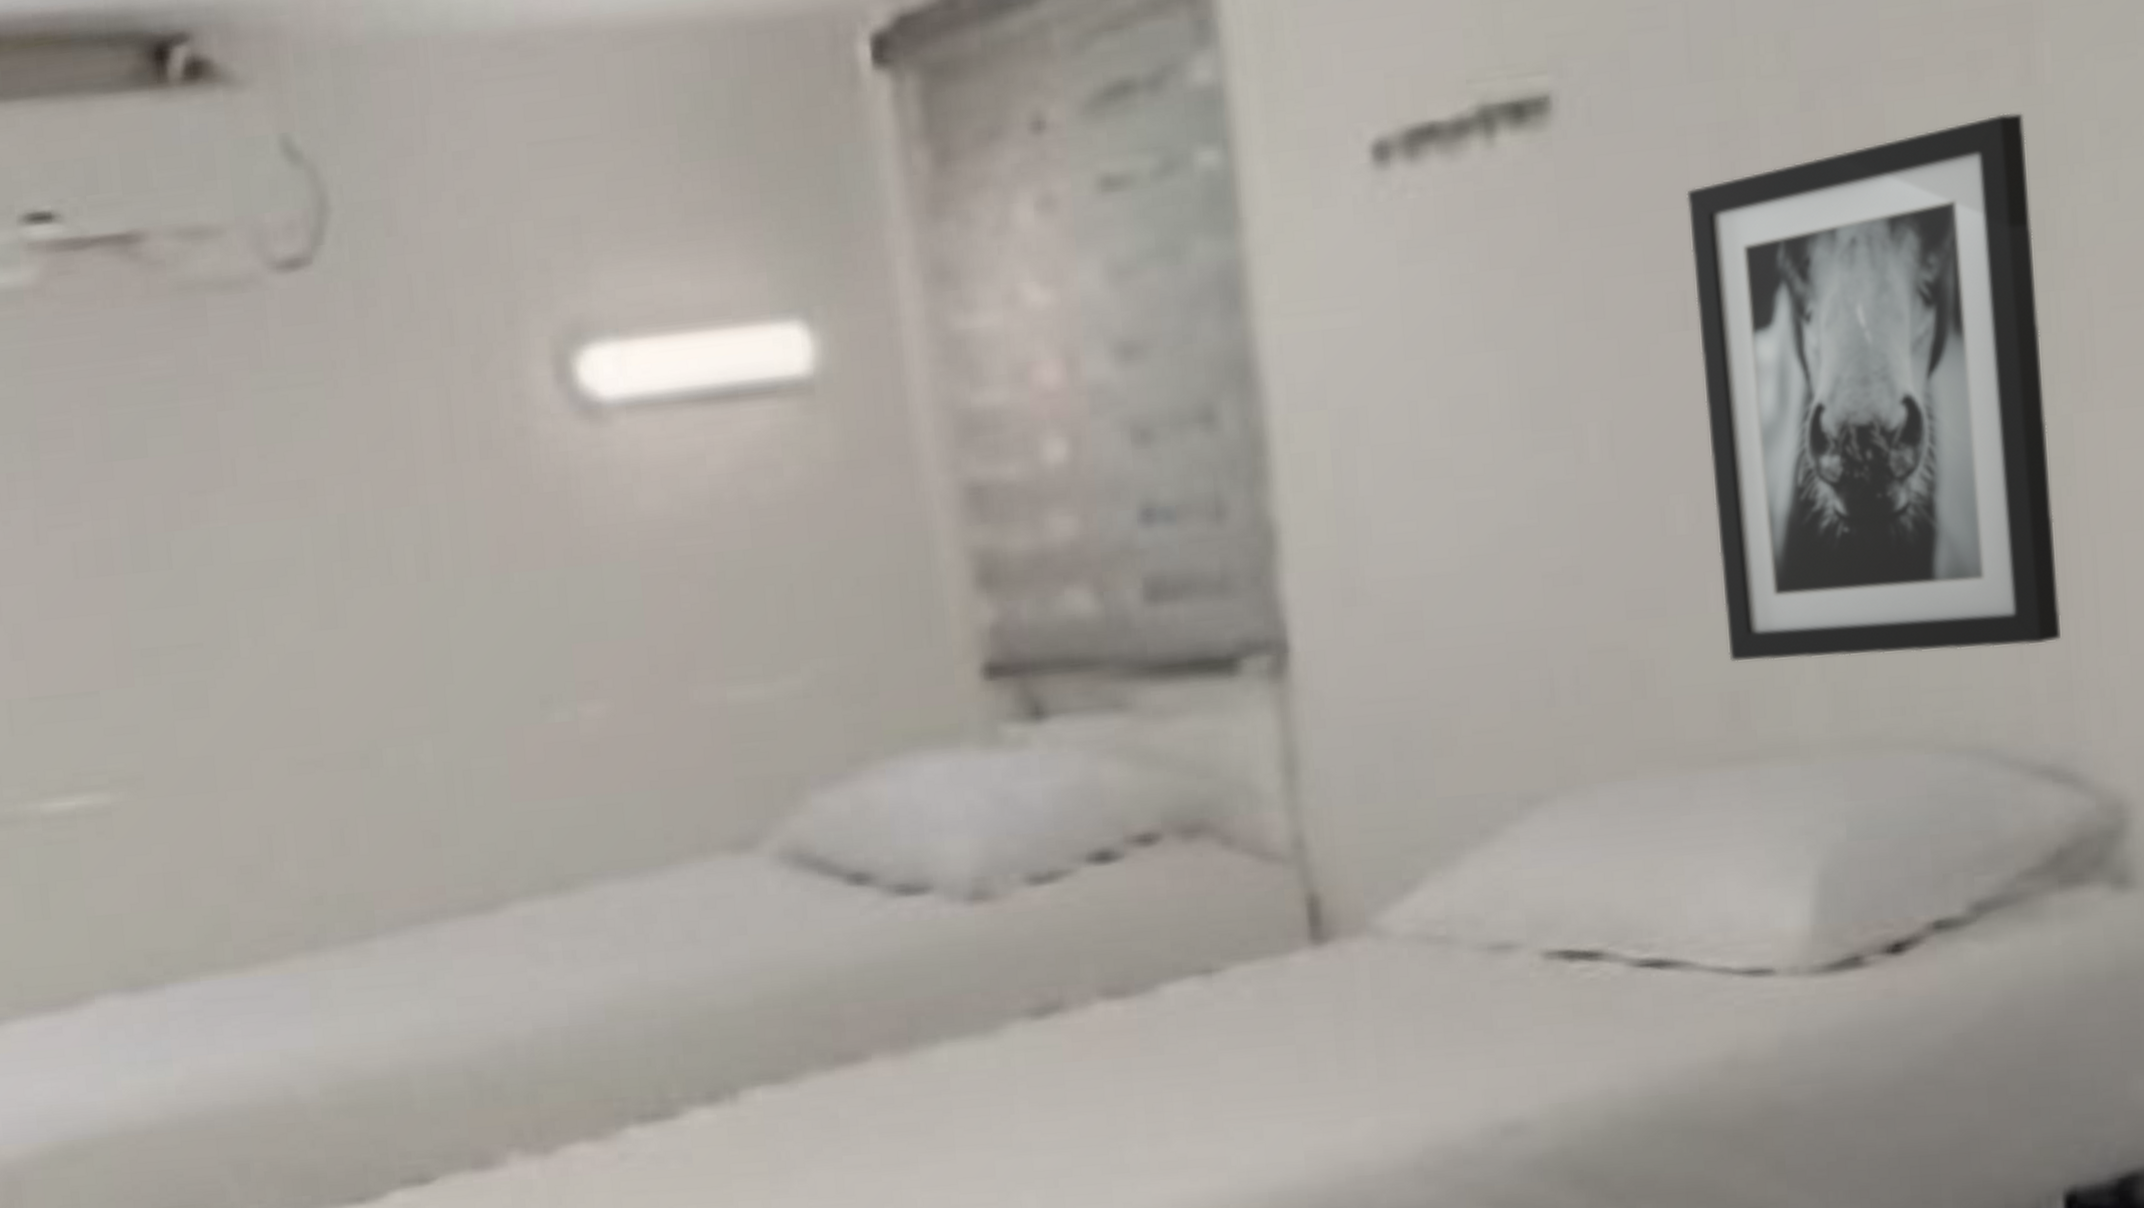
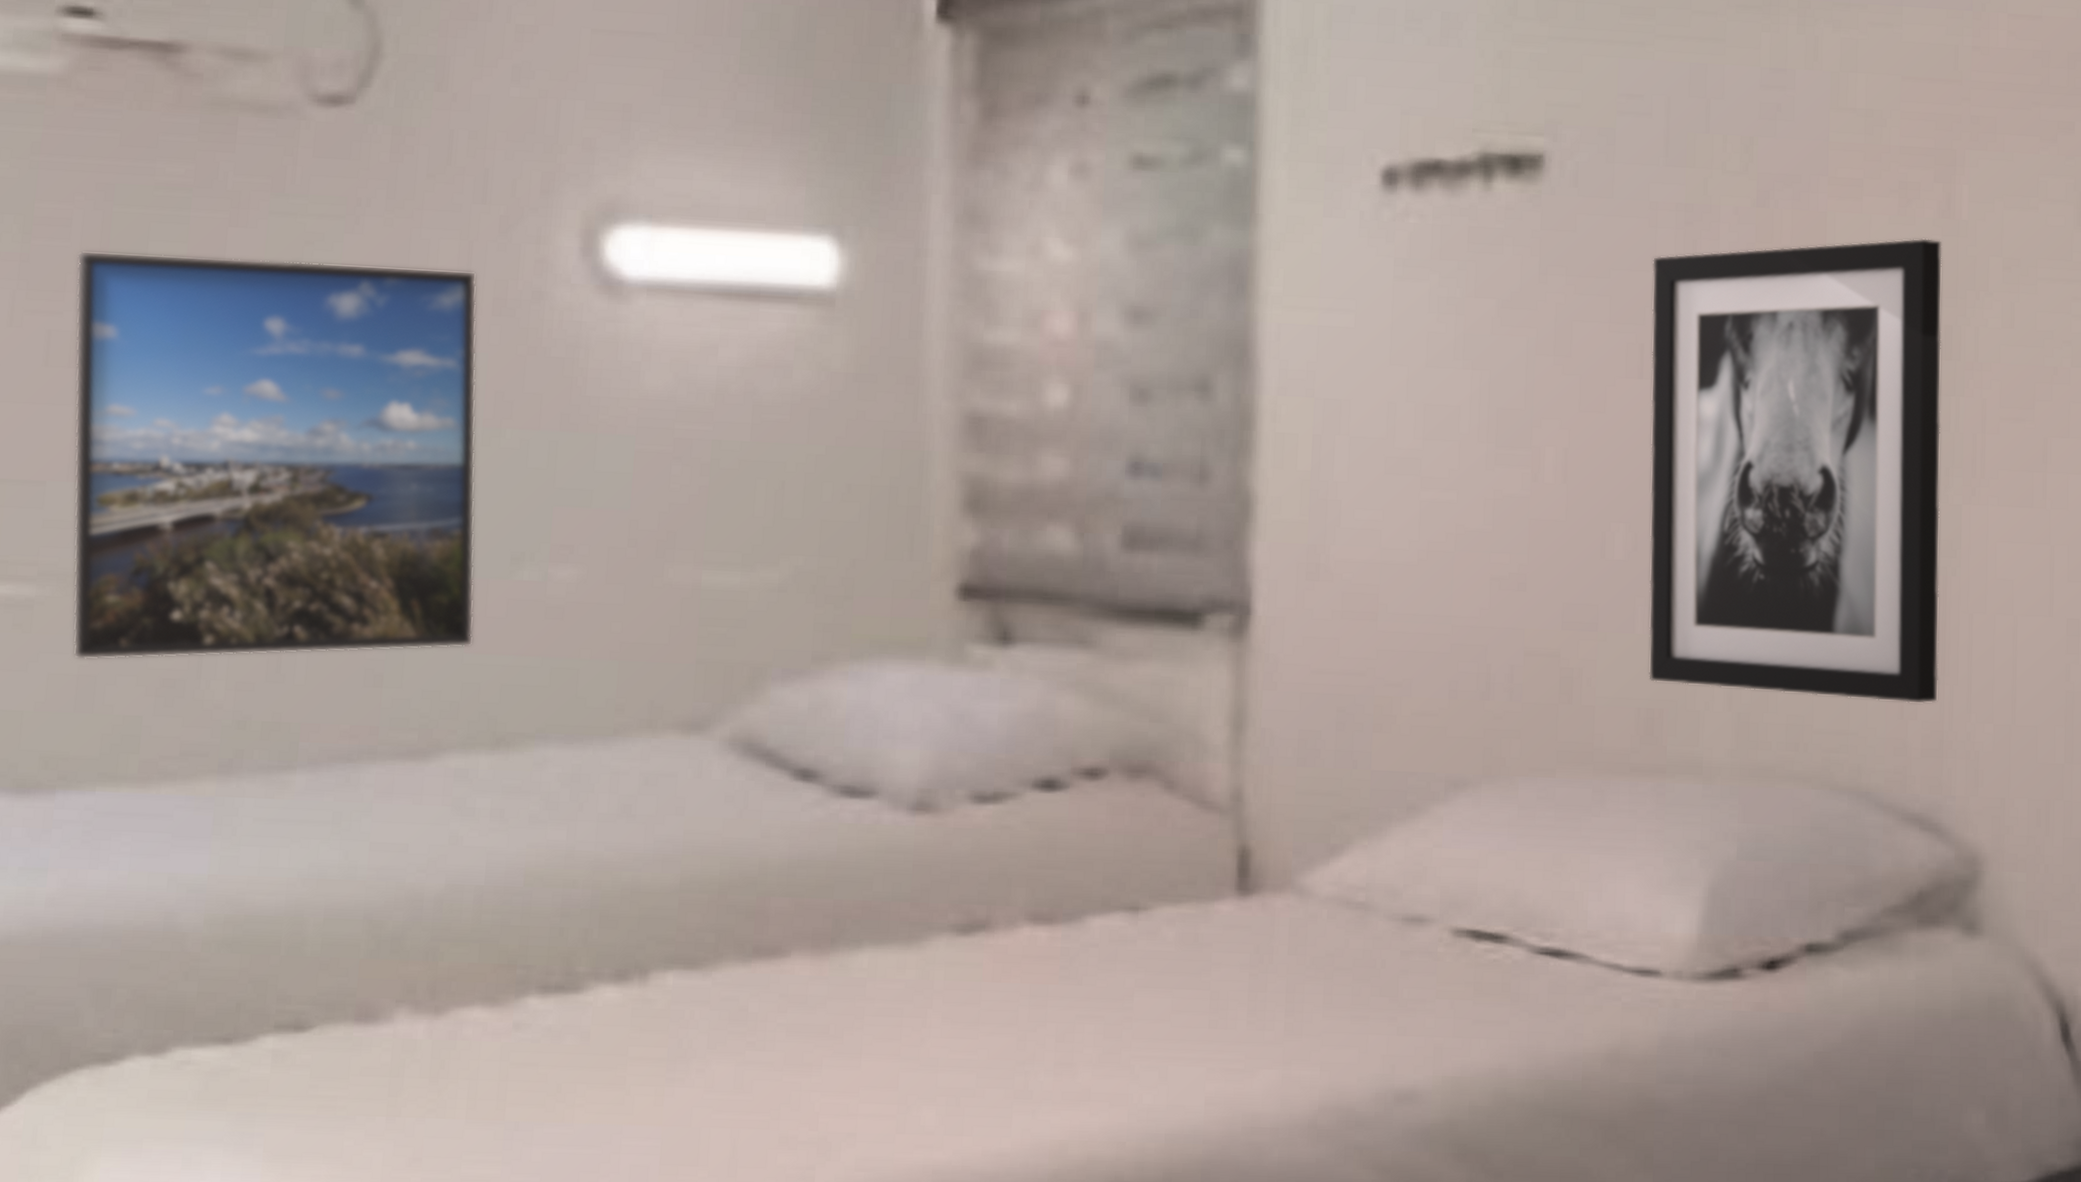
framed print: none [85,417,519,858] -> present [73,250,477,660]

